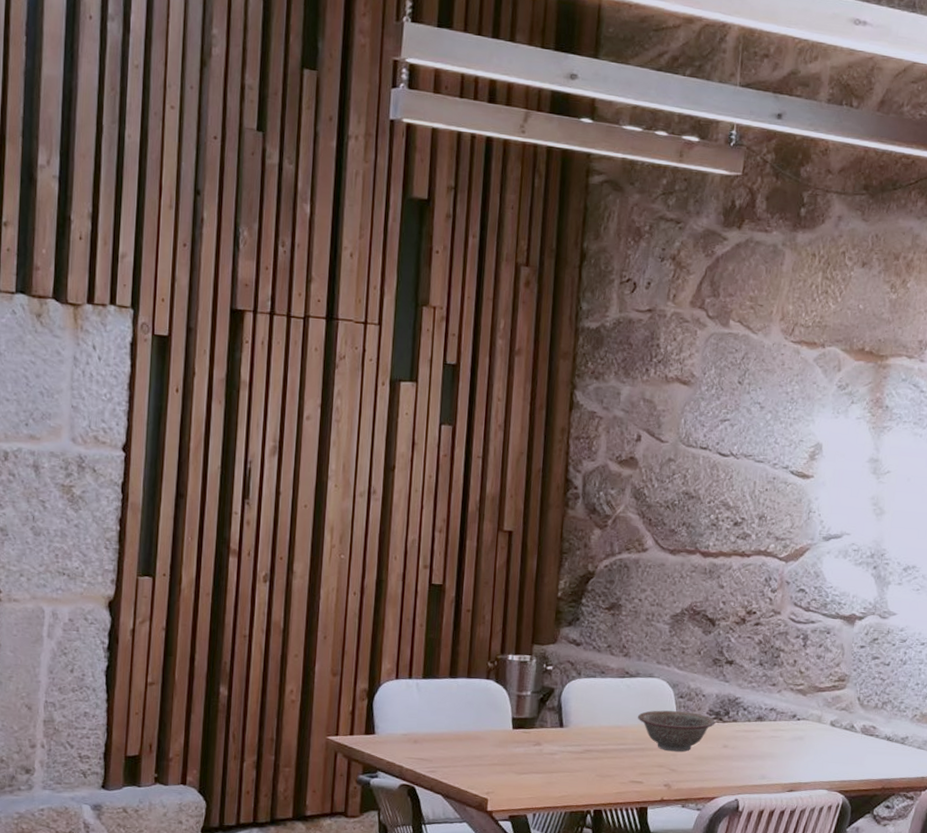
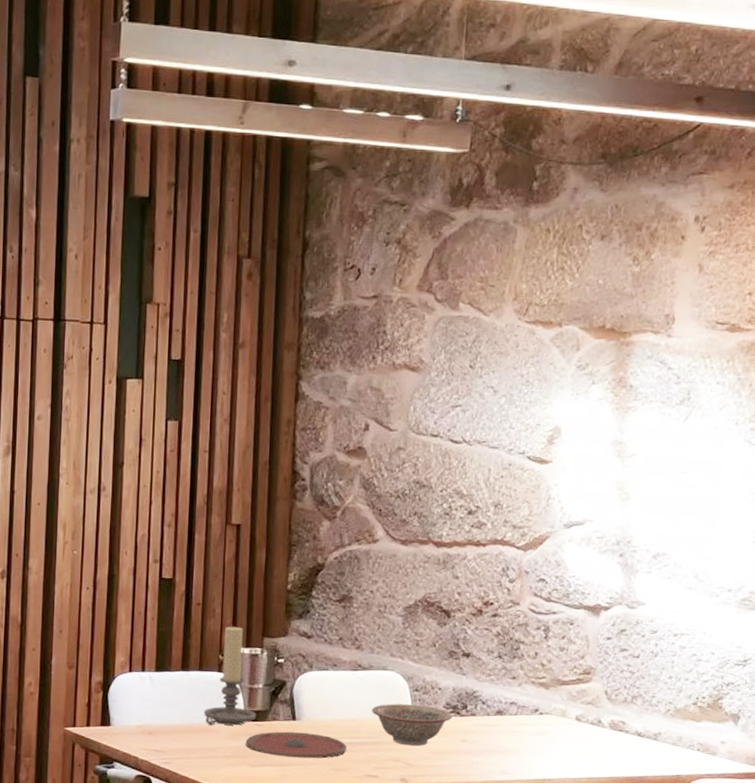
candle holder: none [470,633,525,733] -> present [203,626,257,726]
plate: none [512,738,613,766] -> present [245,731,347,759]

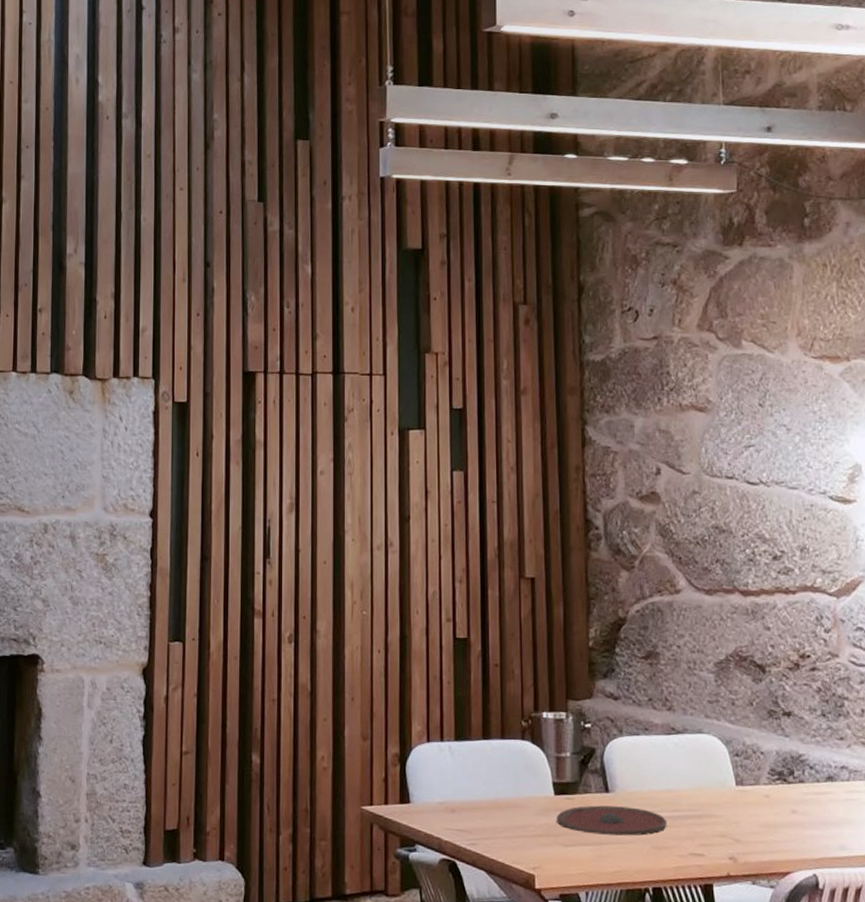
candle holder: present [203,626,257,726] -> none [509,688,567,800]
decorative bowl: present [372,703,453,746] -> none [691,771,779,819]

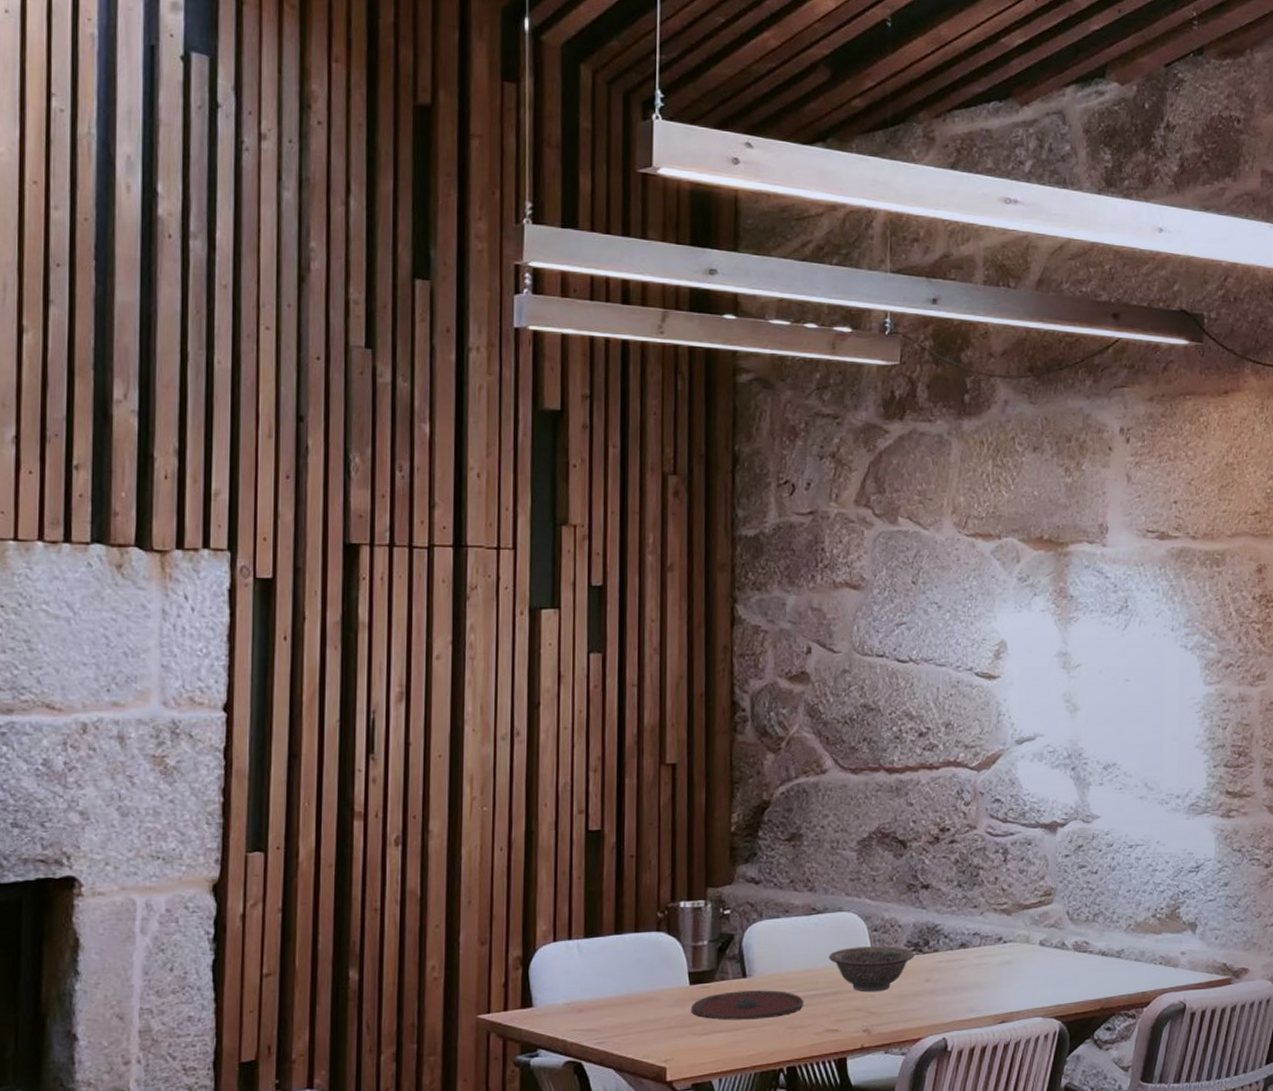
decorative bowl: none [691,771,779,819] -> present [829,946,915,992]

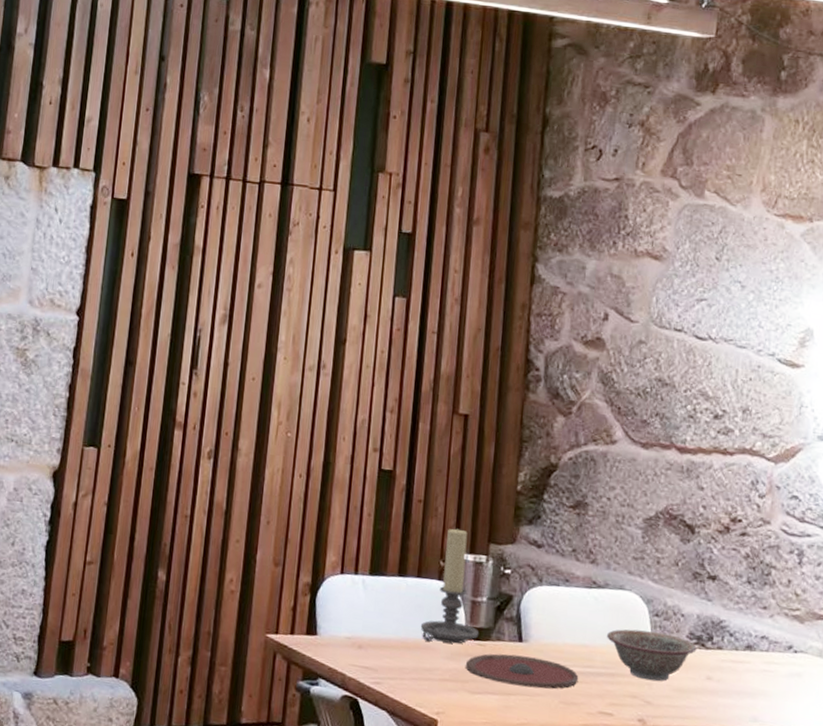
candle holder: none [641,878,703,993] -> present [420,528,479,644]

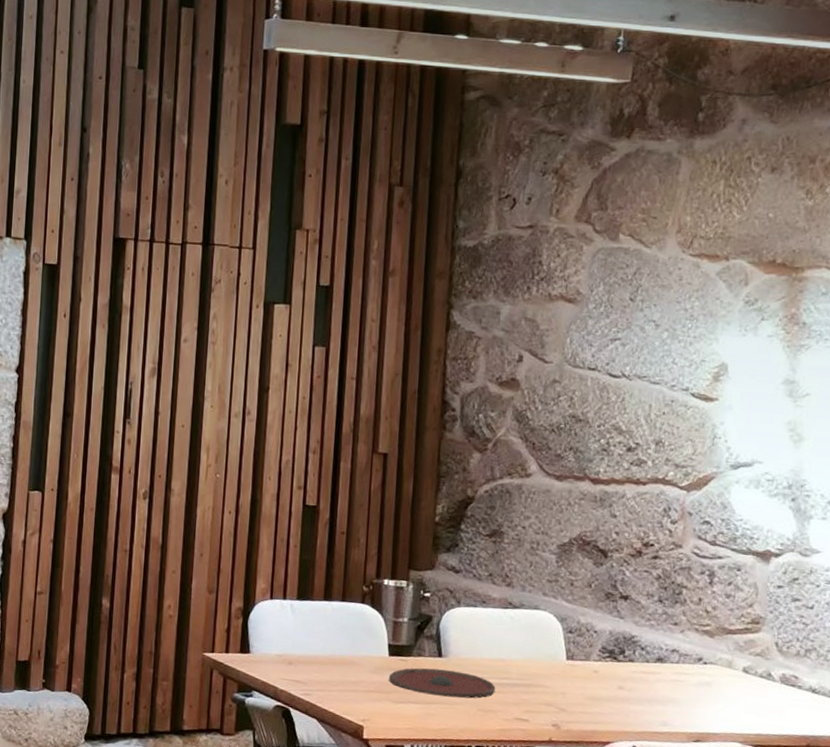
candle holder: present [420,528,479,644] -> none [345,557,401,660]
decorative bowl: present [607,629,697,682] -> none [522,644,609,691]

